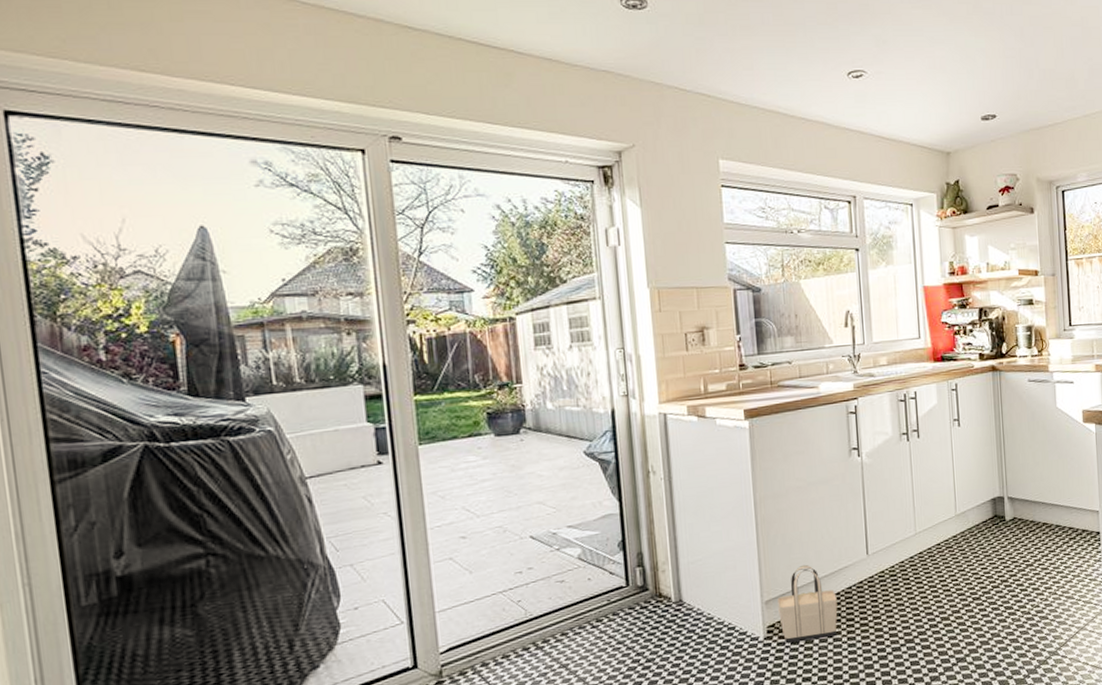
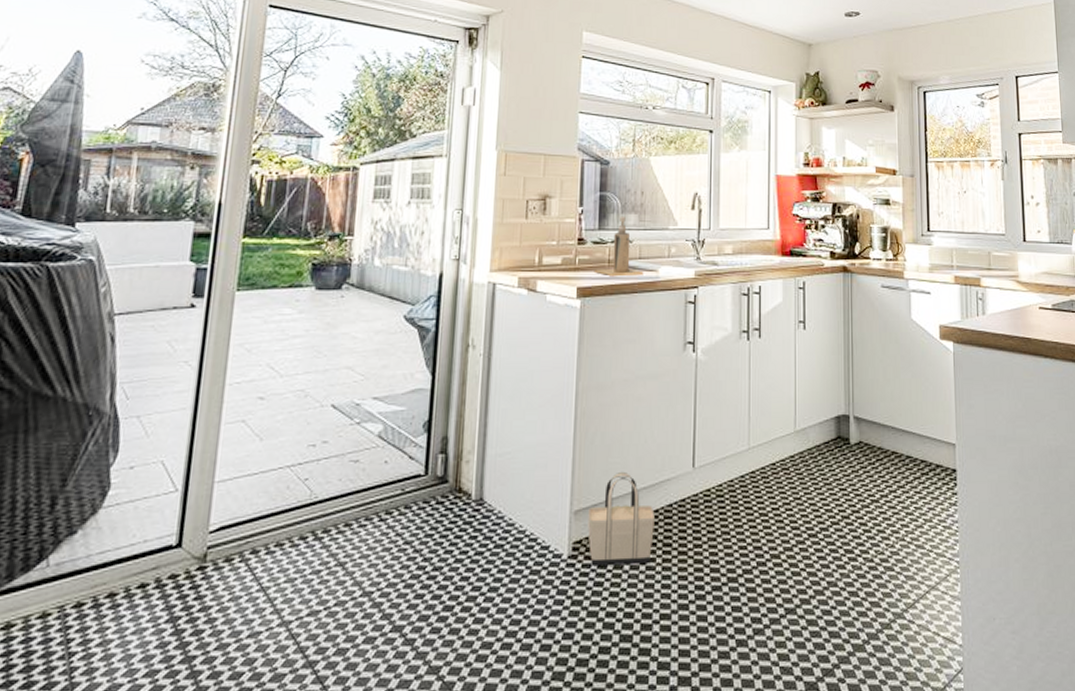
soap dispenser: none [758,339,806,397] -> present [593,216,644,277]

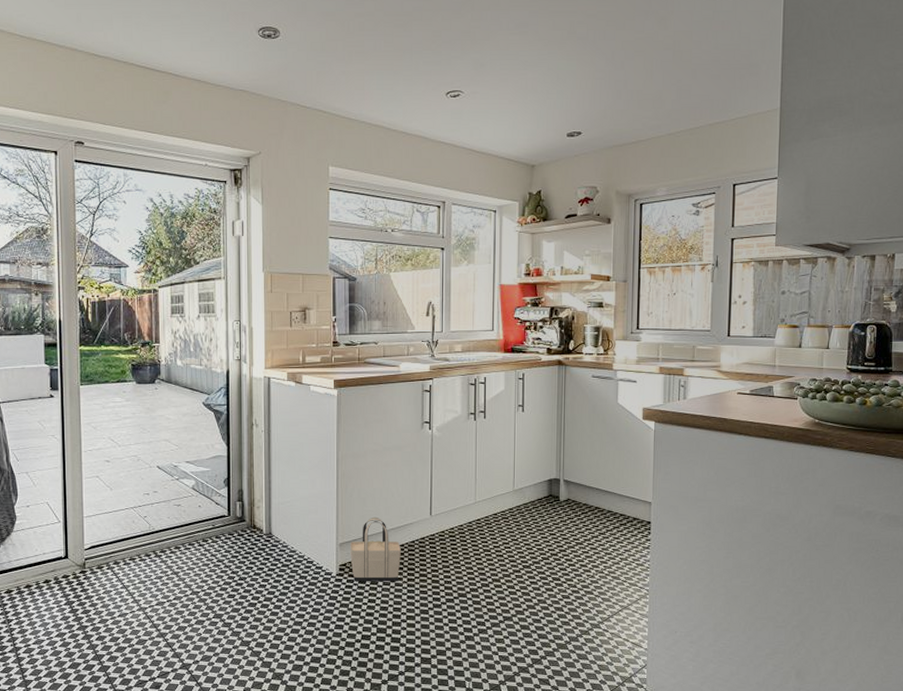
soap dispenser: present [593,216,644,277] -> none [347,322,388,371]

